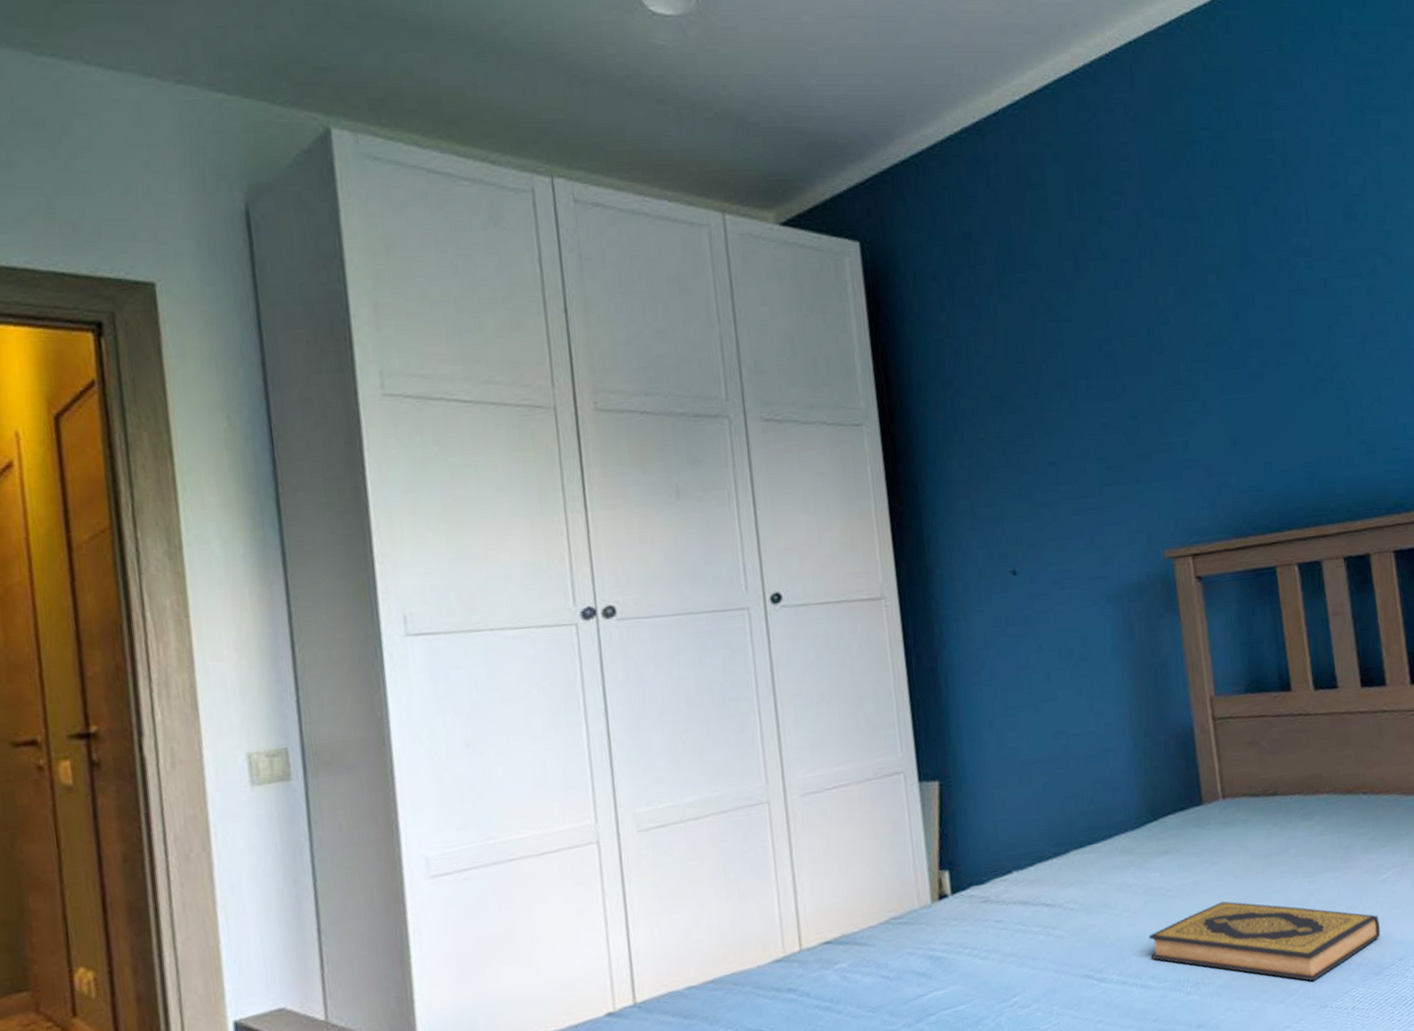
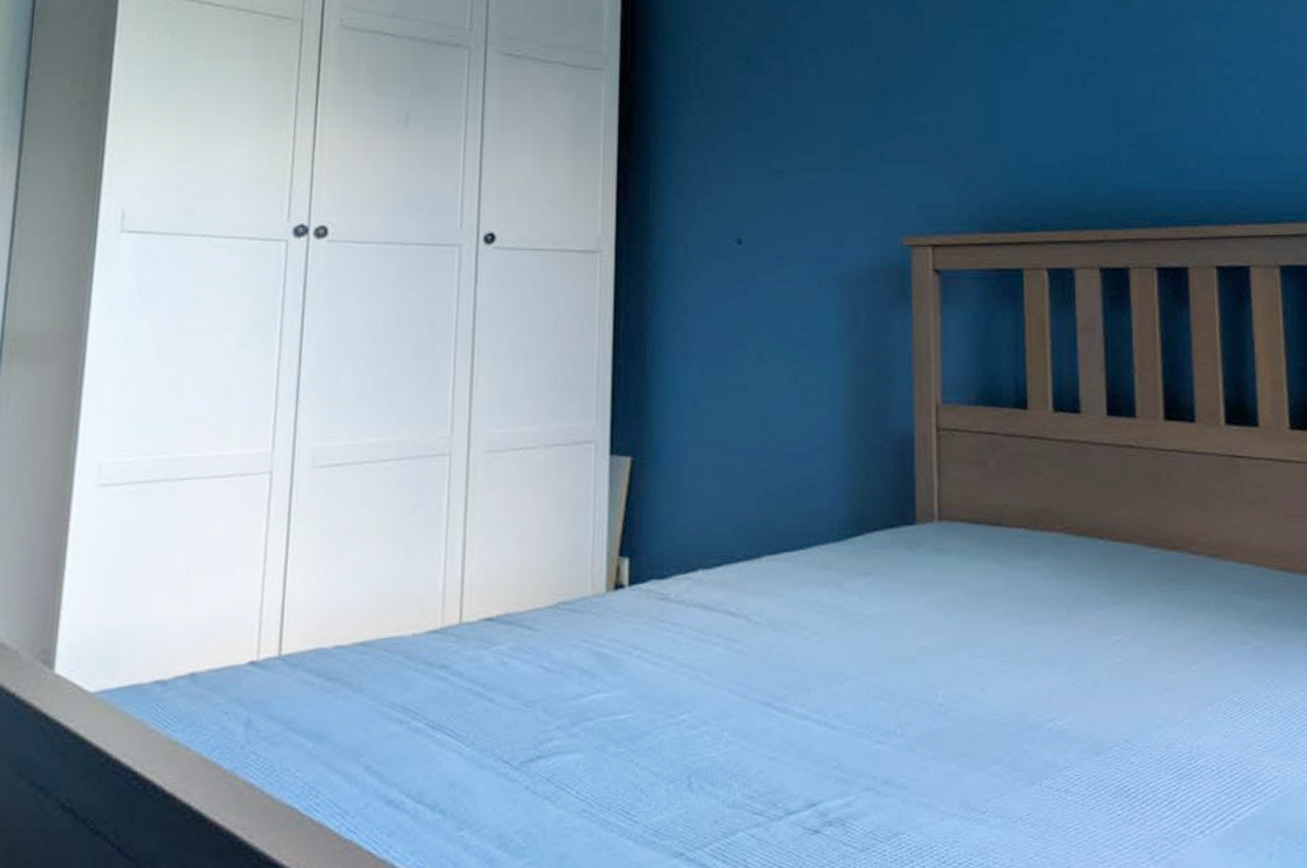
hardback book: present [1148,901,1381,982] -> none [839,639,1105,751]

